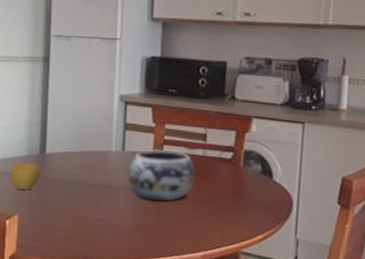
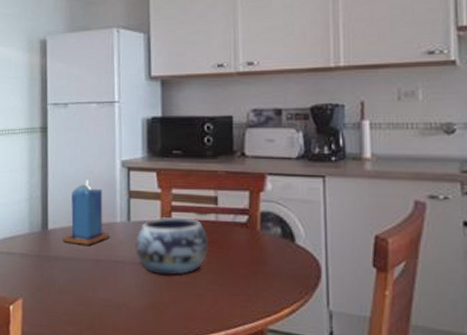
apple: present [10,162,41,190] -> none [12,240,43,271]
candle: none [59,110,104,170] -> present [62,180,109,245]

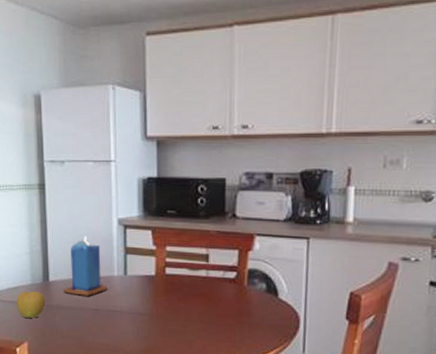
apple: none [12,240,43,271] -> present [16,291,45,318]
decorative bowl: present [135,216,209,275] -> none [132,272,200,324]

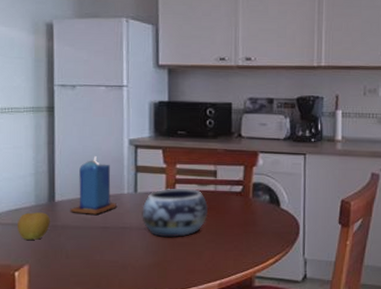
decorative bowl: none [132,272,200,324] -> present [142,188,209,238]

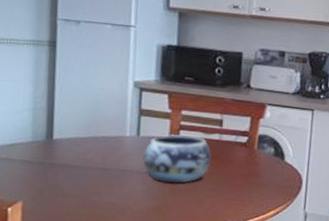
apple: present [16,212,50,240] -> none [11,148,47,177]
candle: present [70,156,117,215] -> none [68,96,118,155]

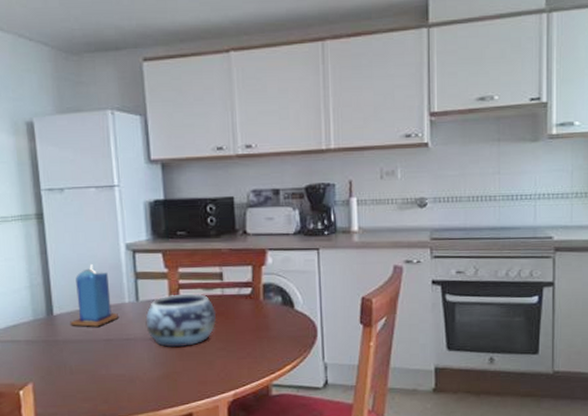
candle: none [68,96,118,155] -> present [70,264,118,327]

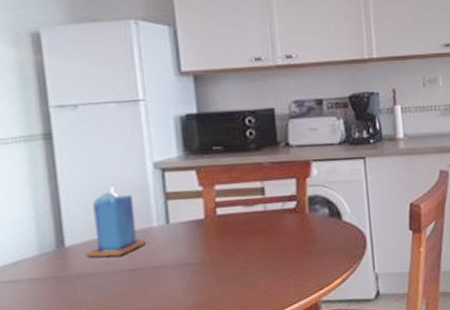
decorative bowl: present [145,293,217,348] -> none [177,210,259,273]

